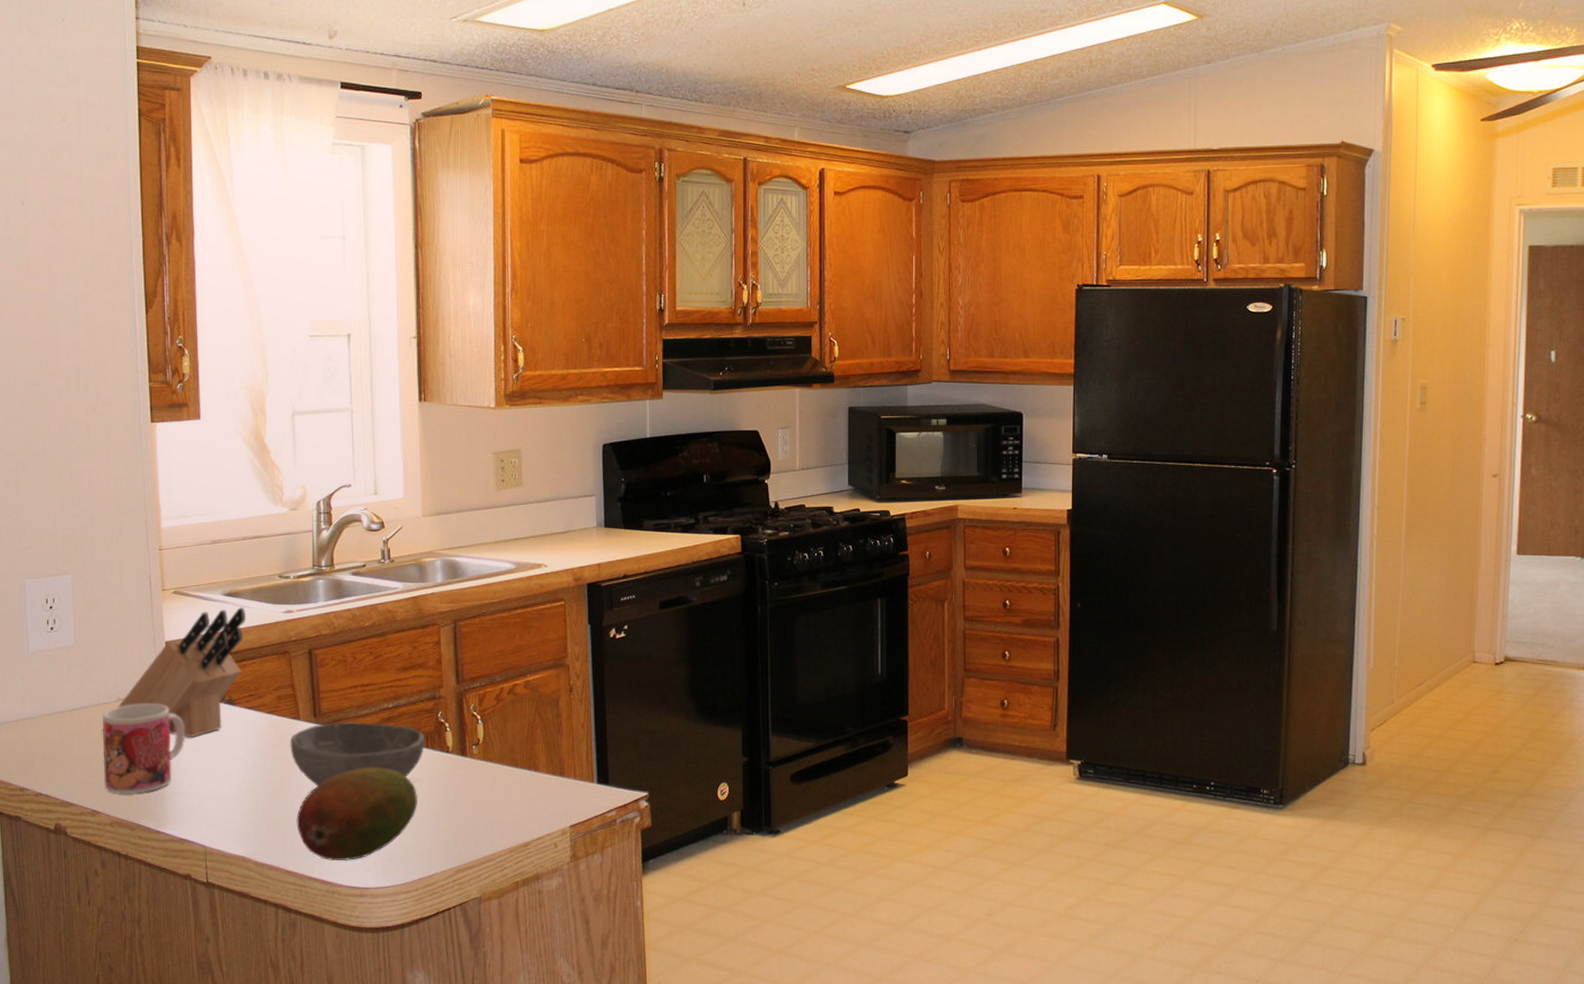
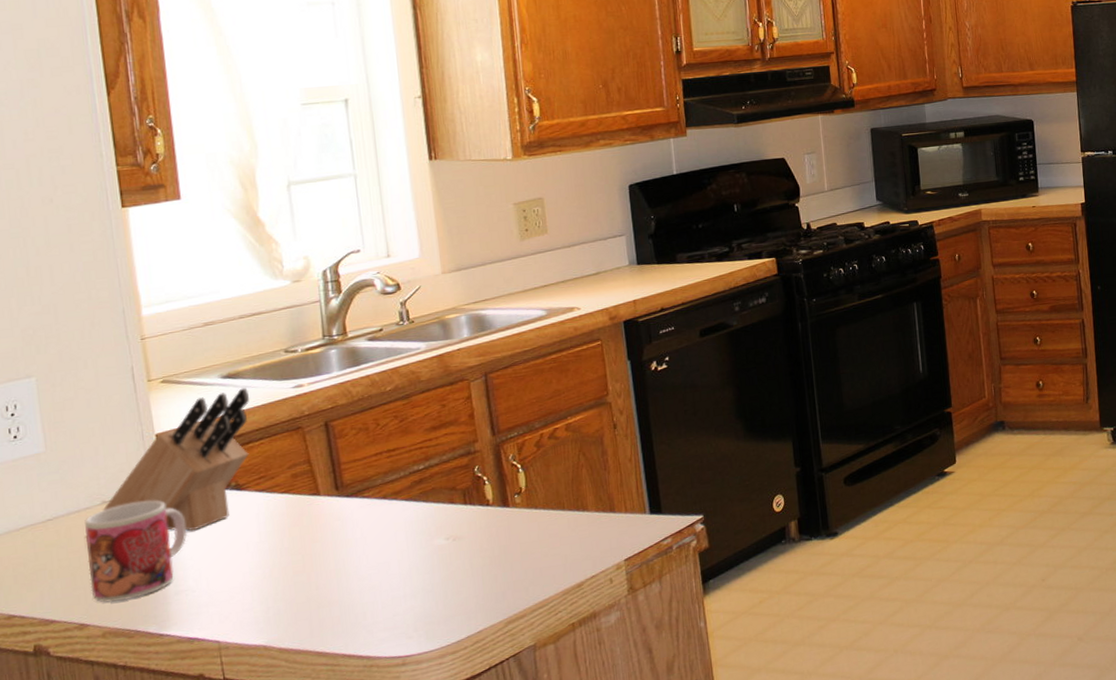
bowl: present [290,722,425,786] -> none [310,485,463,561]
fruit: present [296,767,418,862] -> none [323,530,459,635]

